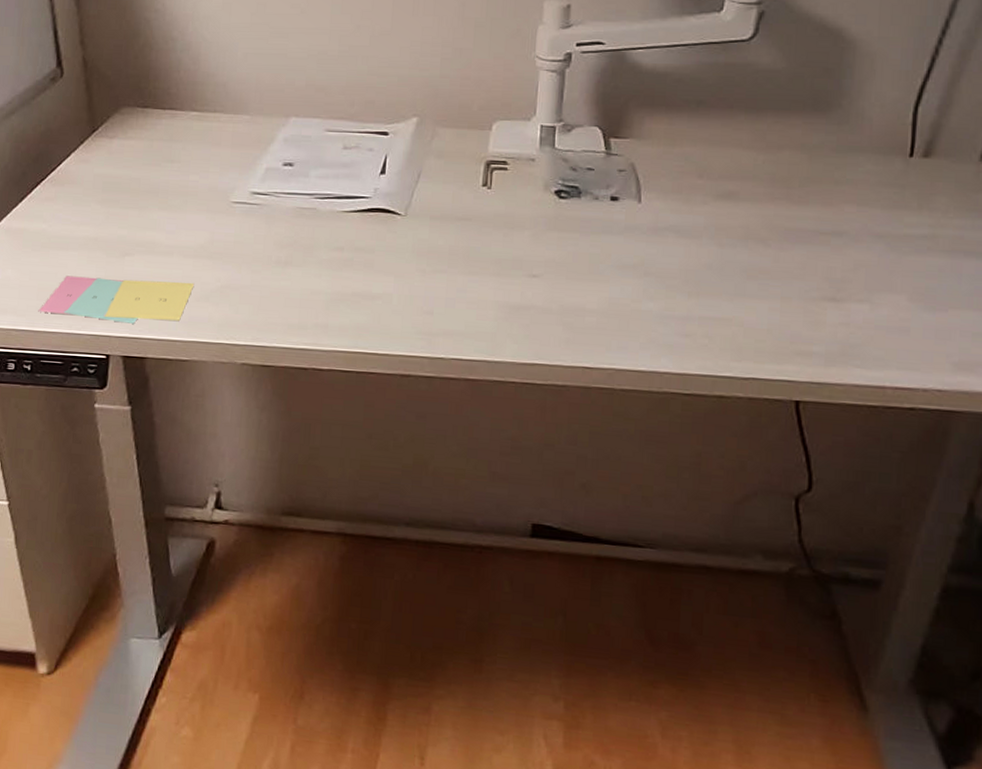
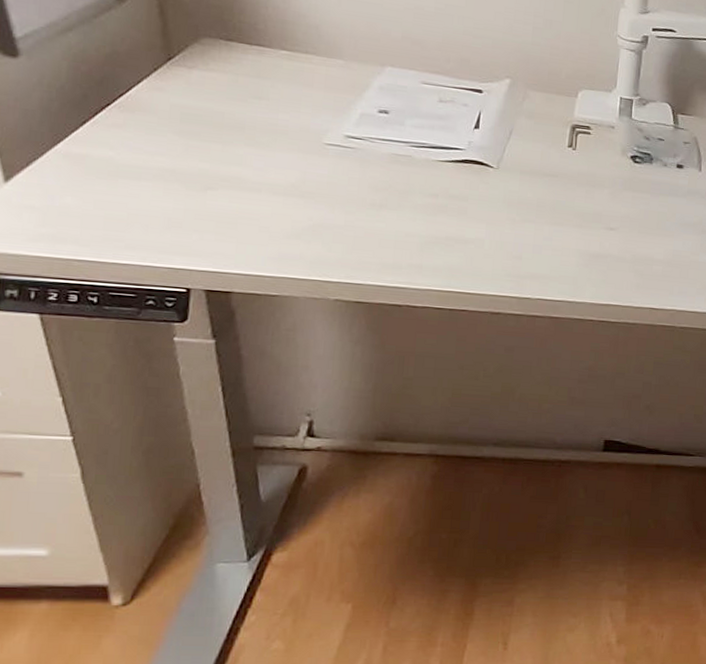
sticky notes: present [38,275,195,324] -> none [105,206,285,258]

